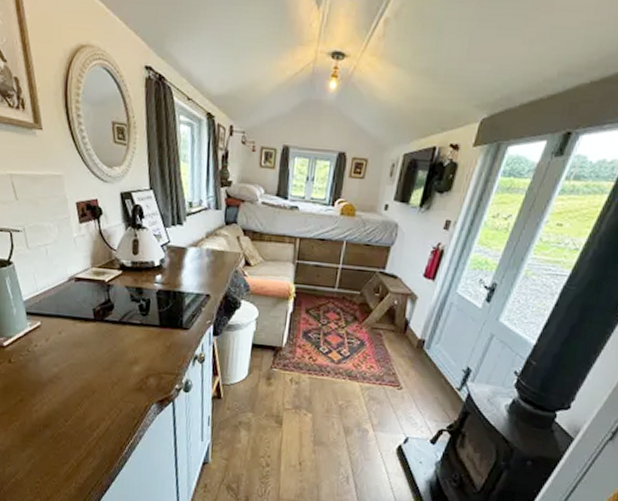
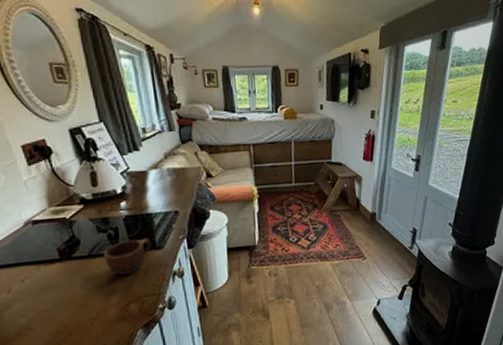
mug: none [132,314,178,349] -> present [103,238,151,276]

